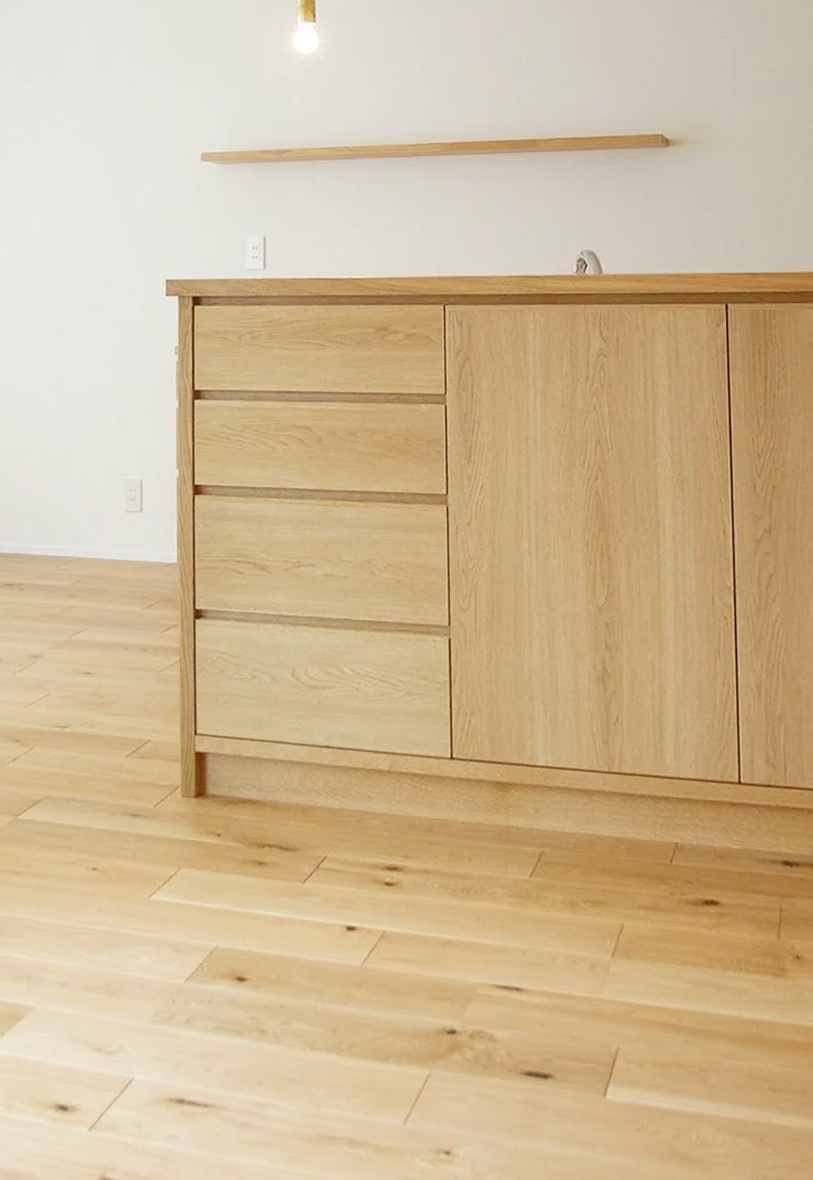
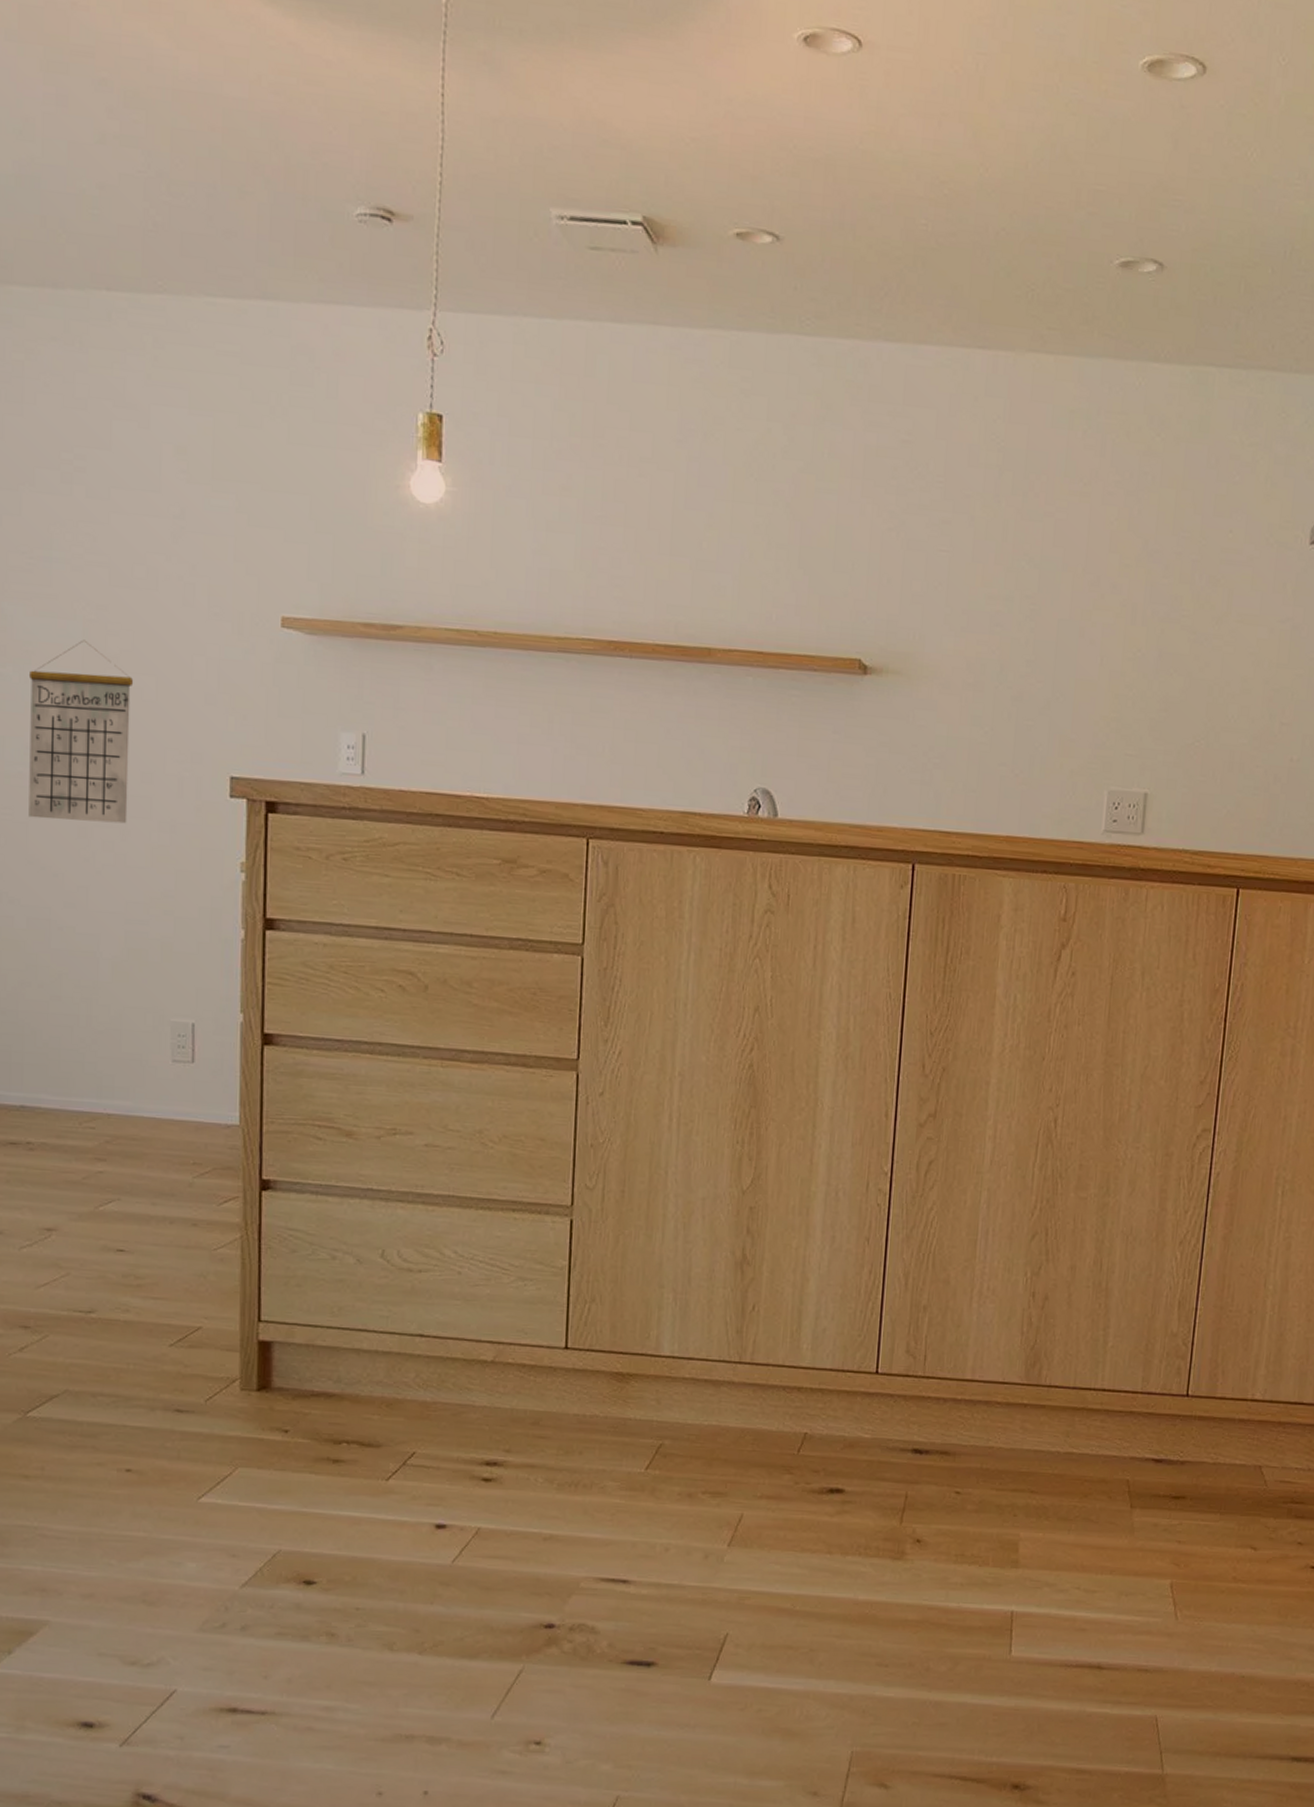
calendar: none [22,186,96,324] -> present [28,639,134,824]

